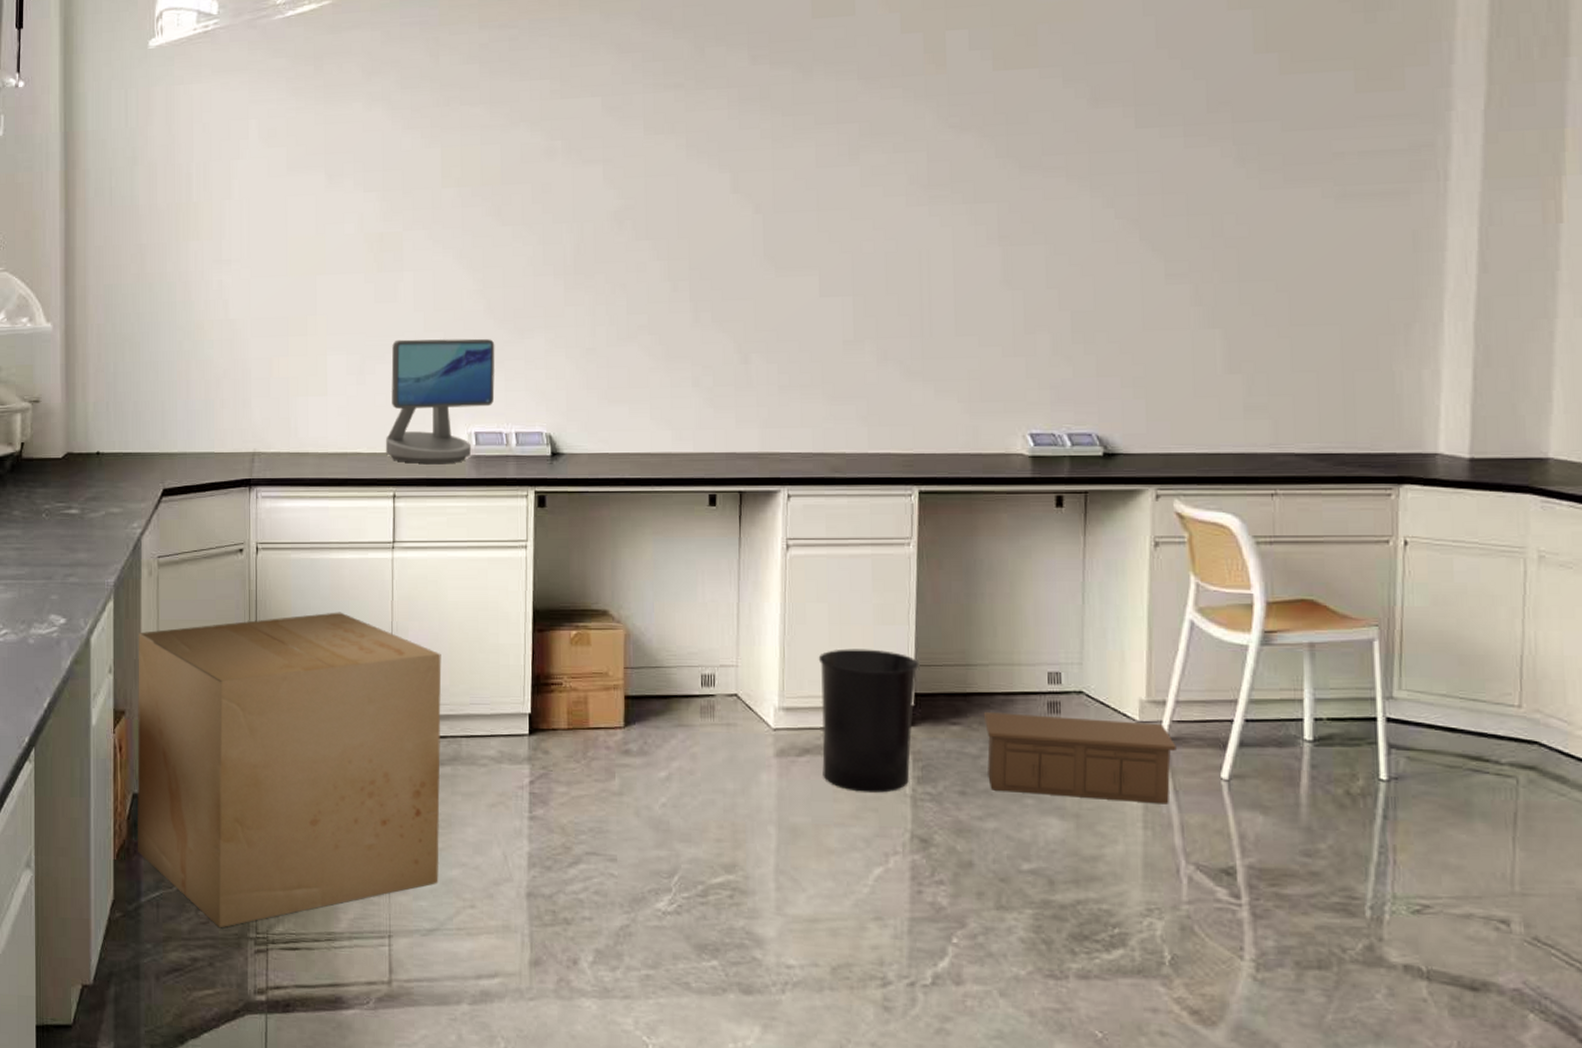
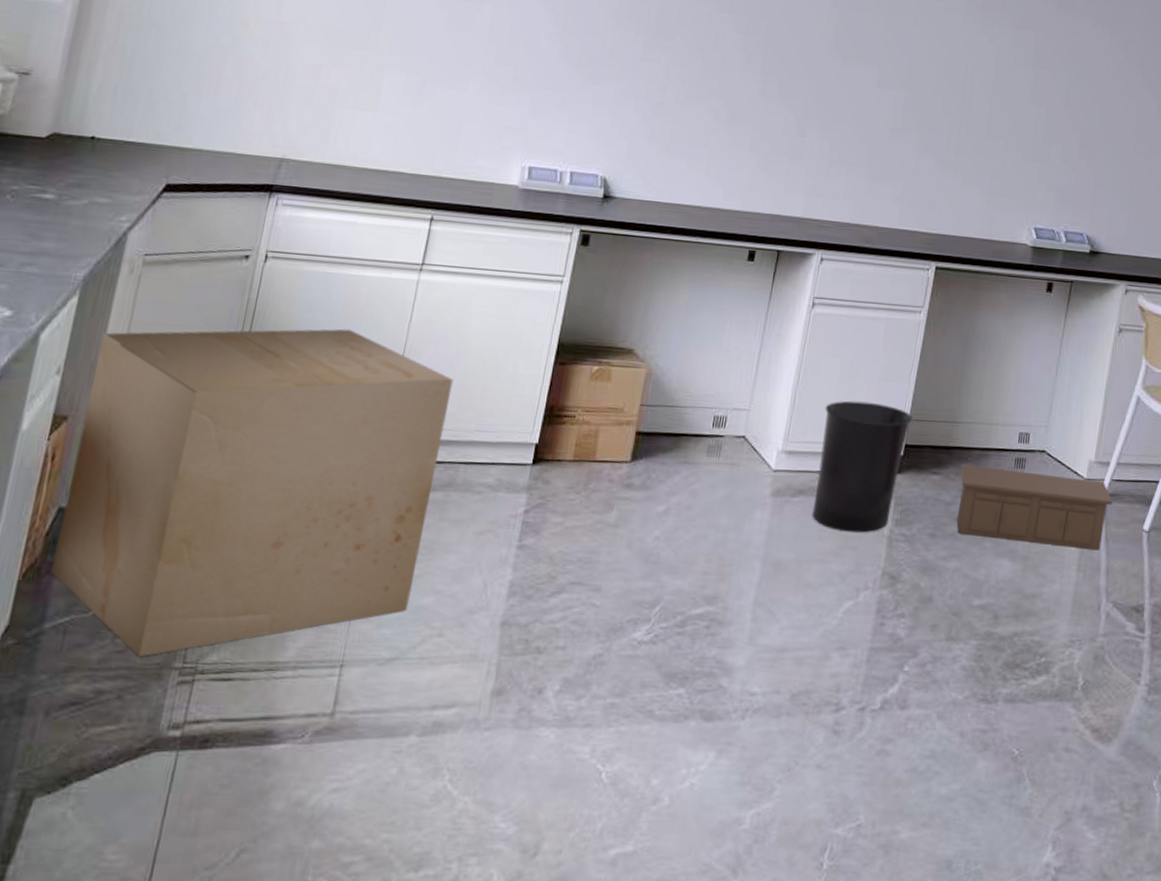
computer monitor: present [385,338,495,464] -> none [430,67,565,194]

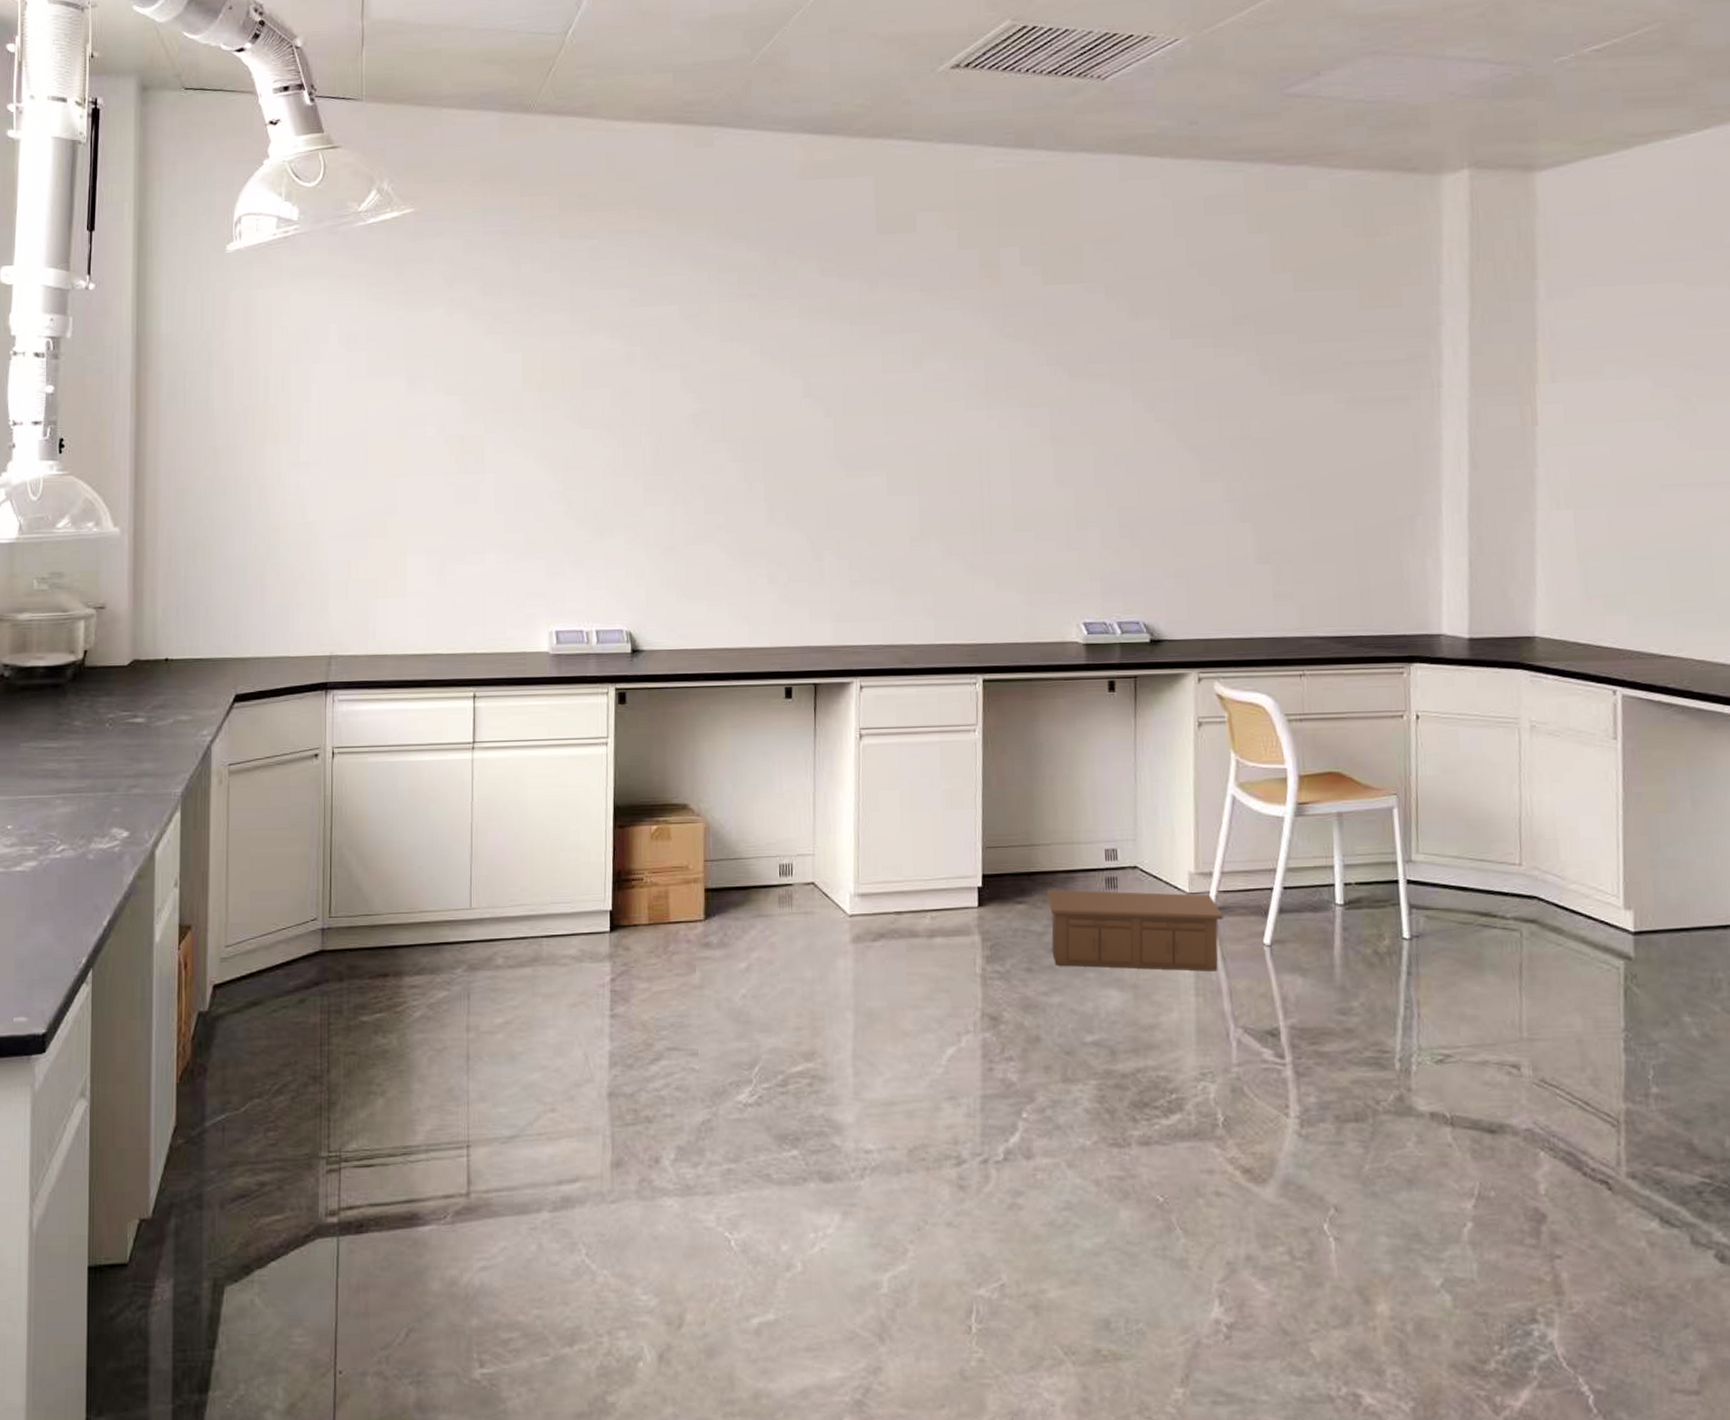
cardboard box: present [51,329,454,657] -> none [202,815,522,1149]
waste bin: present [812,400,913,533] -> none [891,833,987,974]

